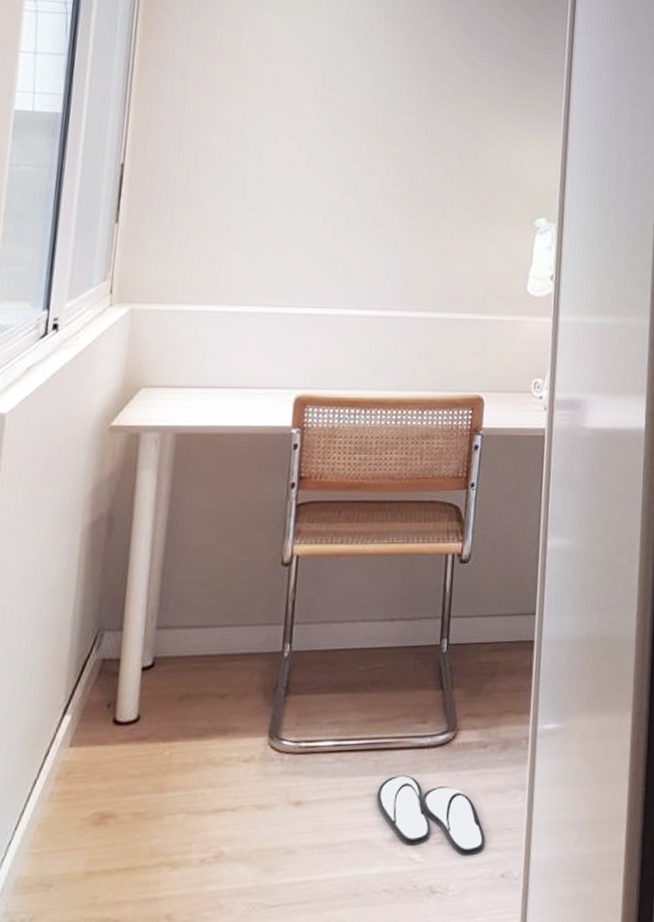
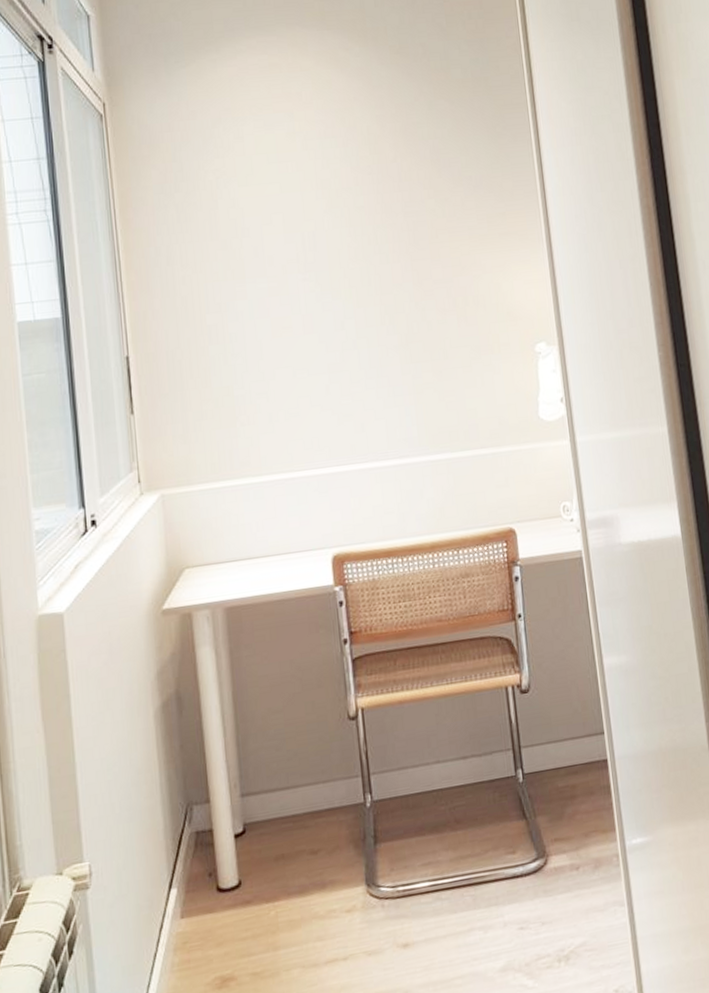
slippers: present [377,775,486,855] -> none [480,905,594,976]

